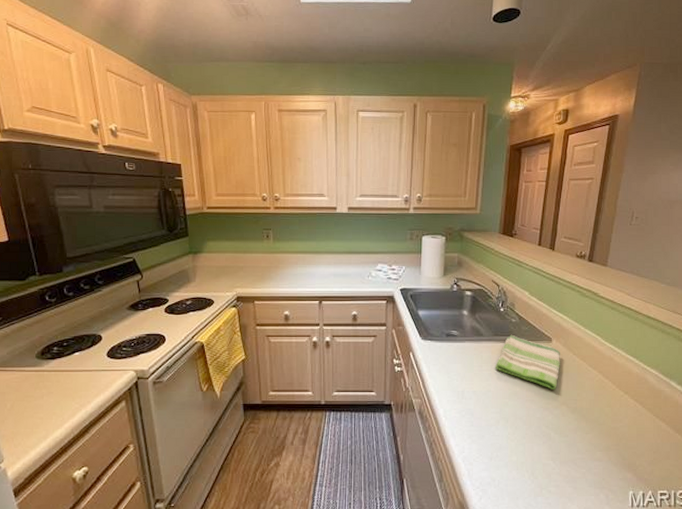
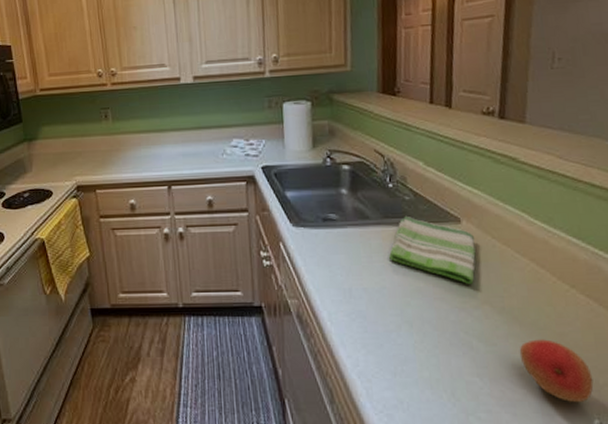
fruit: none [583,432,632,479] -> present [519,339,594,403]

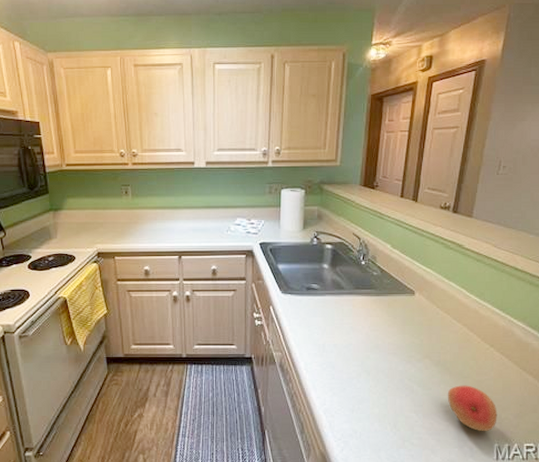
dish towel: present [389,215,476,285] -> none [357,287,423,344]

